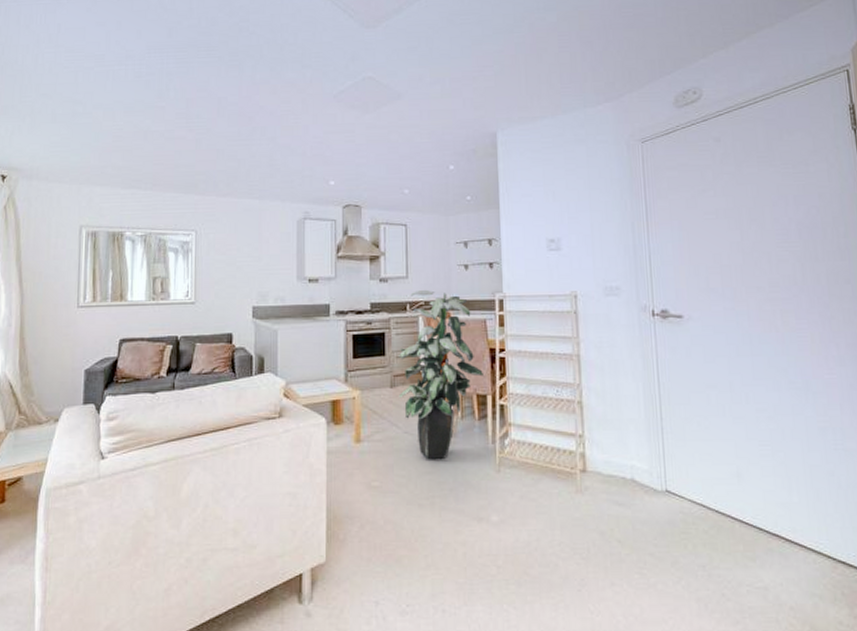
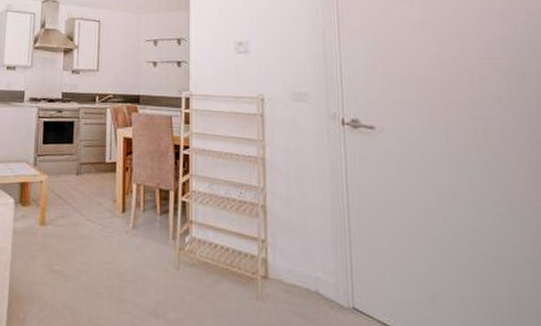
indoor plant: present [398,289,483,459] -> none [83,83,167,250]

